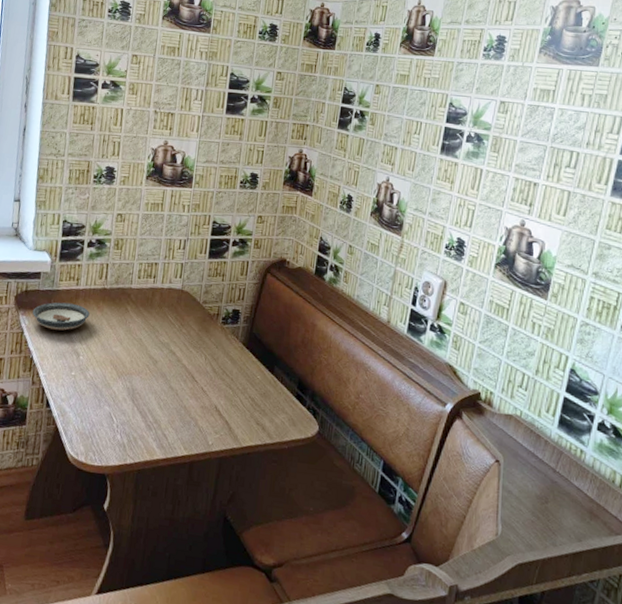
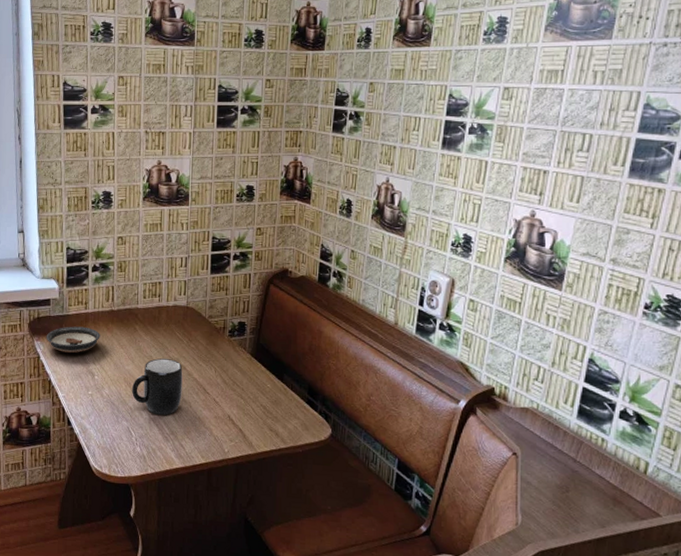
mug: none [117,341,172,402] -> present [131,358,183,415]

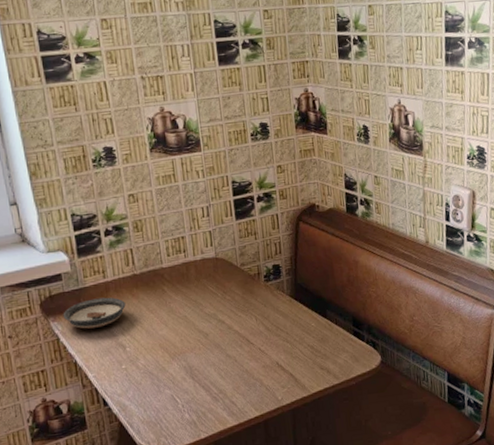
mug: present [131,358,183,415] -> none [169,315,225,376]

